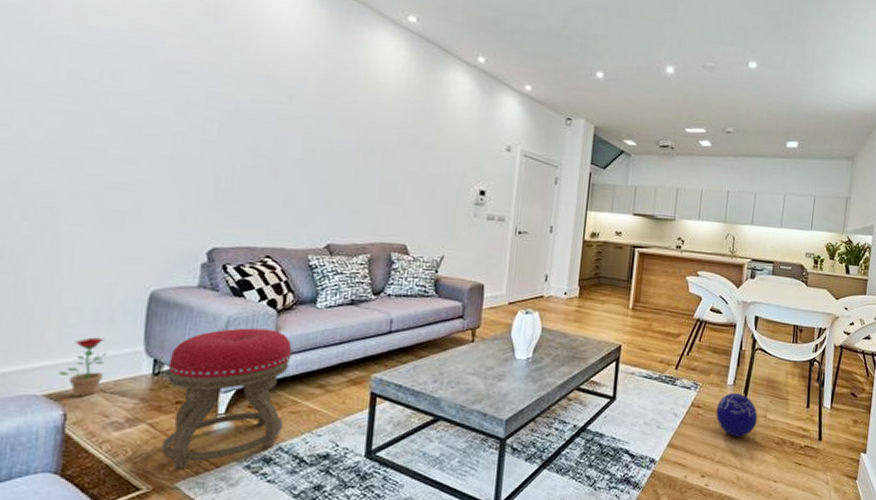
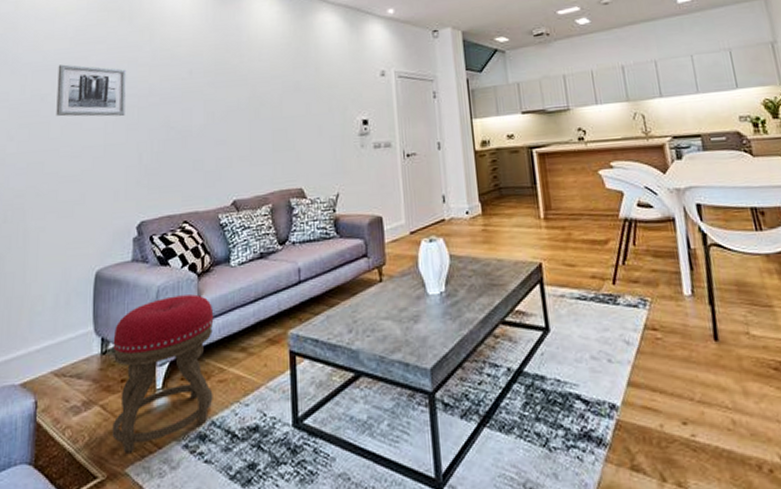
decorative plant: present [58,337,106,398] -> none [30,322,65,384]
wall art: none [104,48,208,129] -> present [56,64,127,117]
ball: present [716,392,758,437] -> none [678,304,739,365]

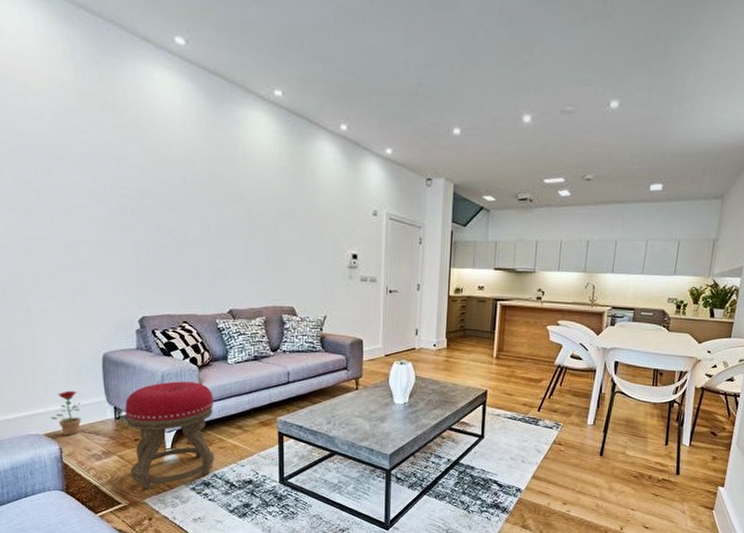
decorative plant: none [30,322,65,384] -> present [51,390,82,436]
wall art: present [56,64,127,117] -> none [38,149,119,214]

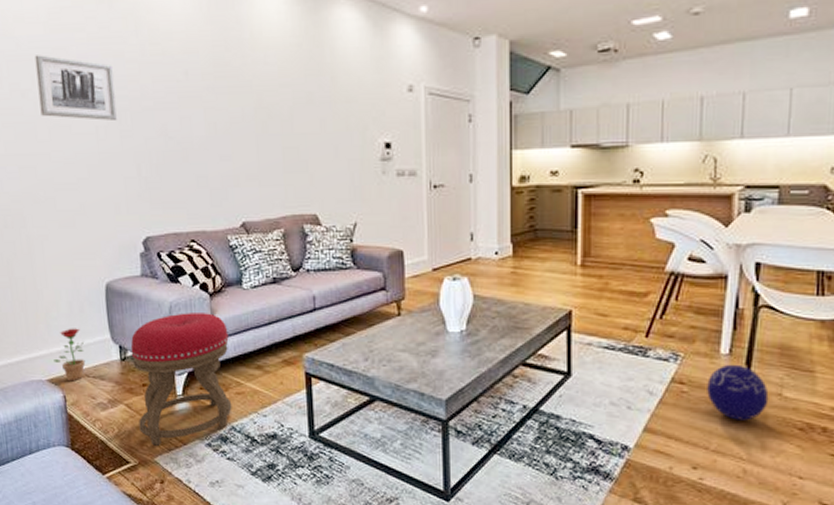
wall art: none [38,149,119,214] -> present [34,55,118,120]
ball: none [576,431,617,471] -> present [707,364,769,421]

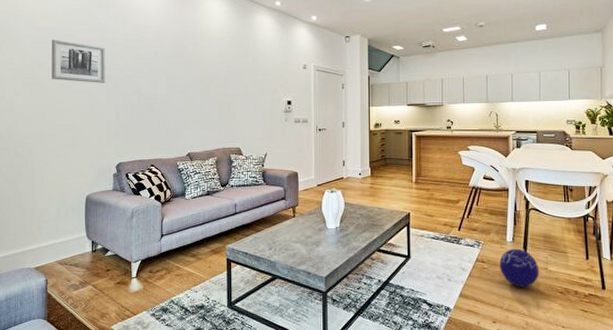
decorative plant: present [53,328,86,382] -> none [41,228,65,269]
stool: present [130,313,232,446] -> none [100,216,173,317]

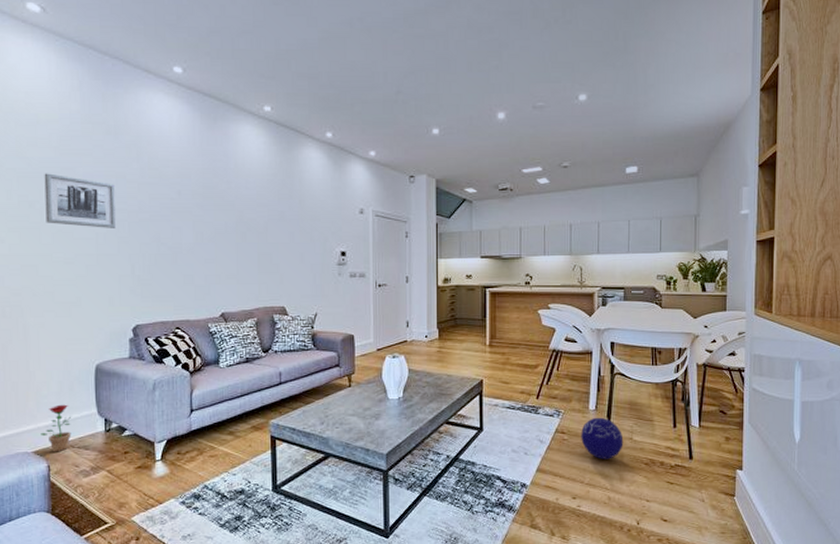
decorative plant: none [41,228,65,269] -> present [40,404,72,452]

